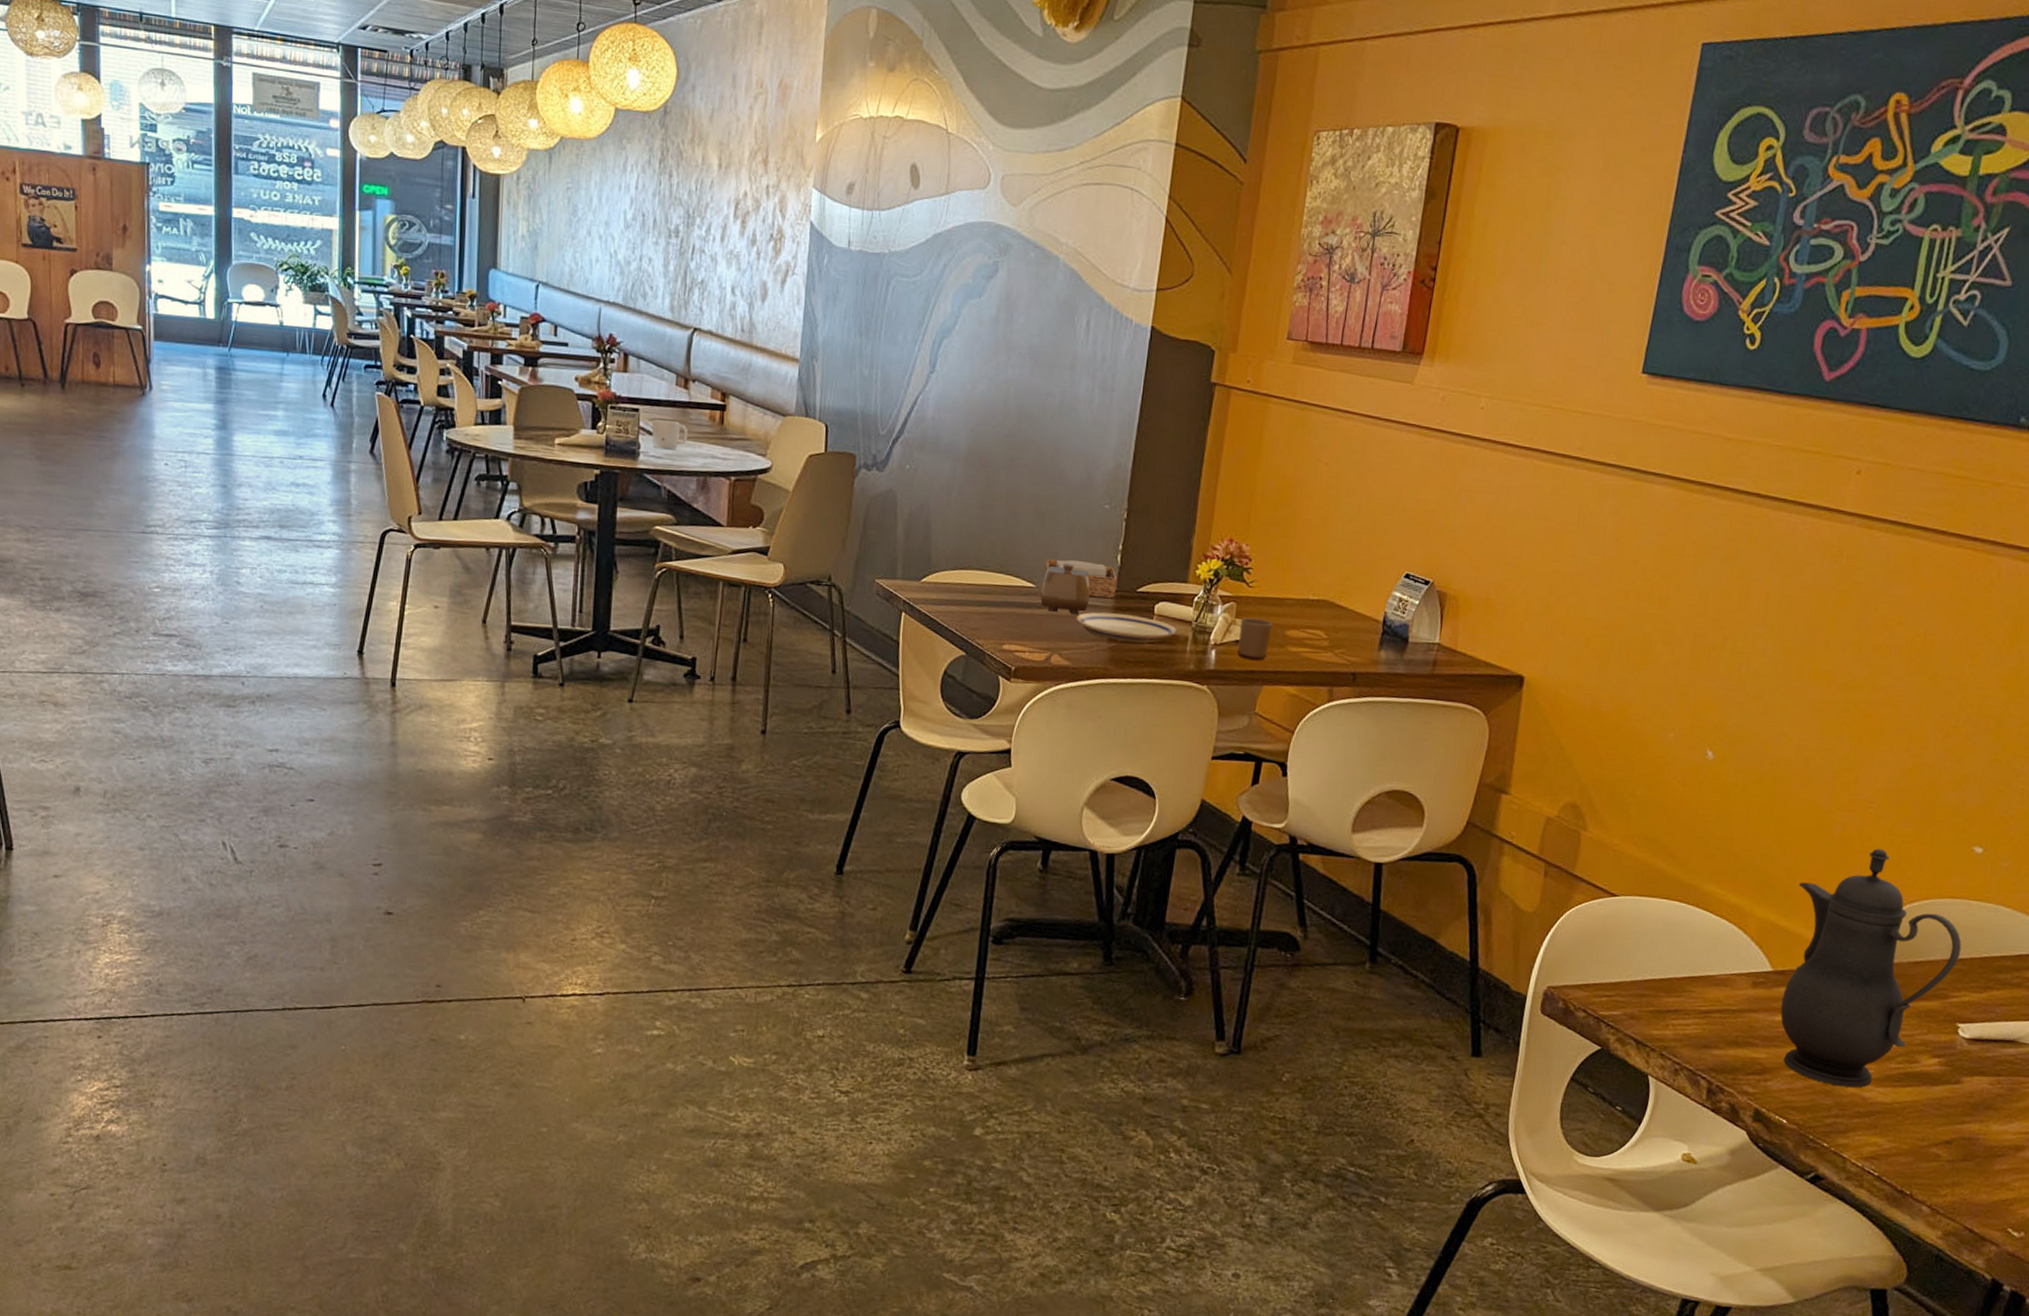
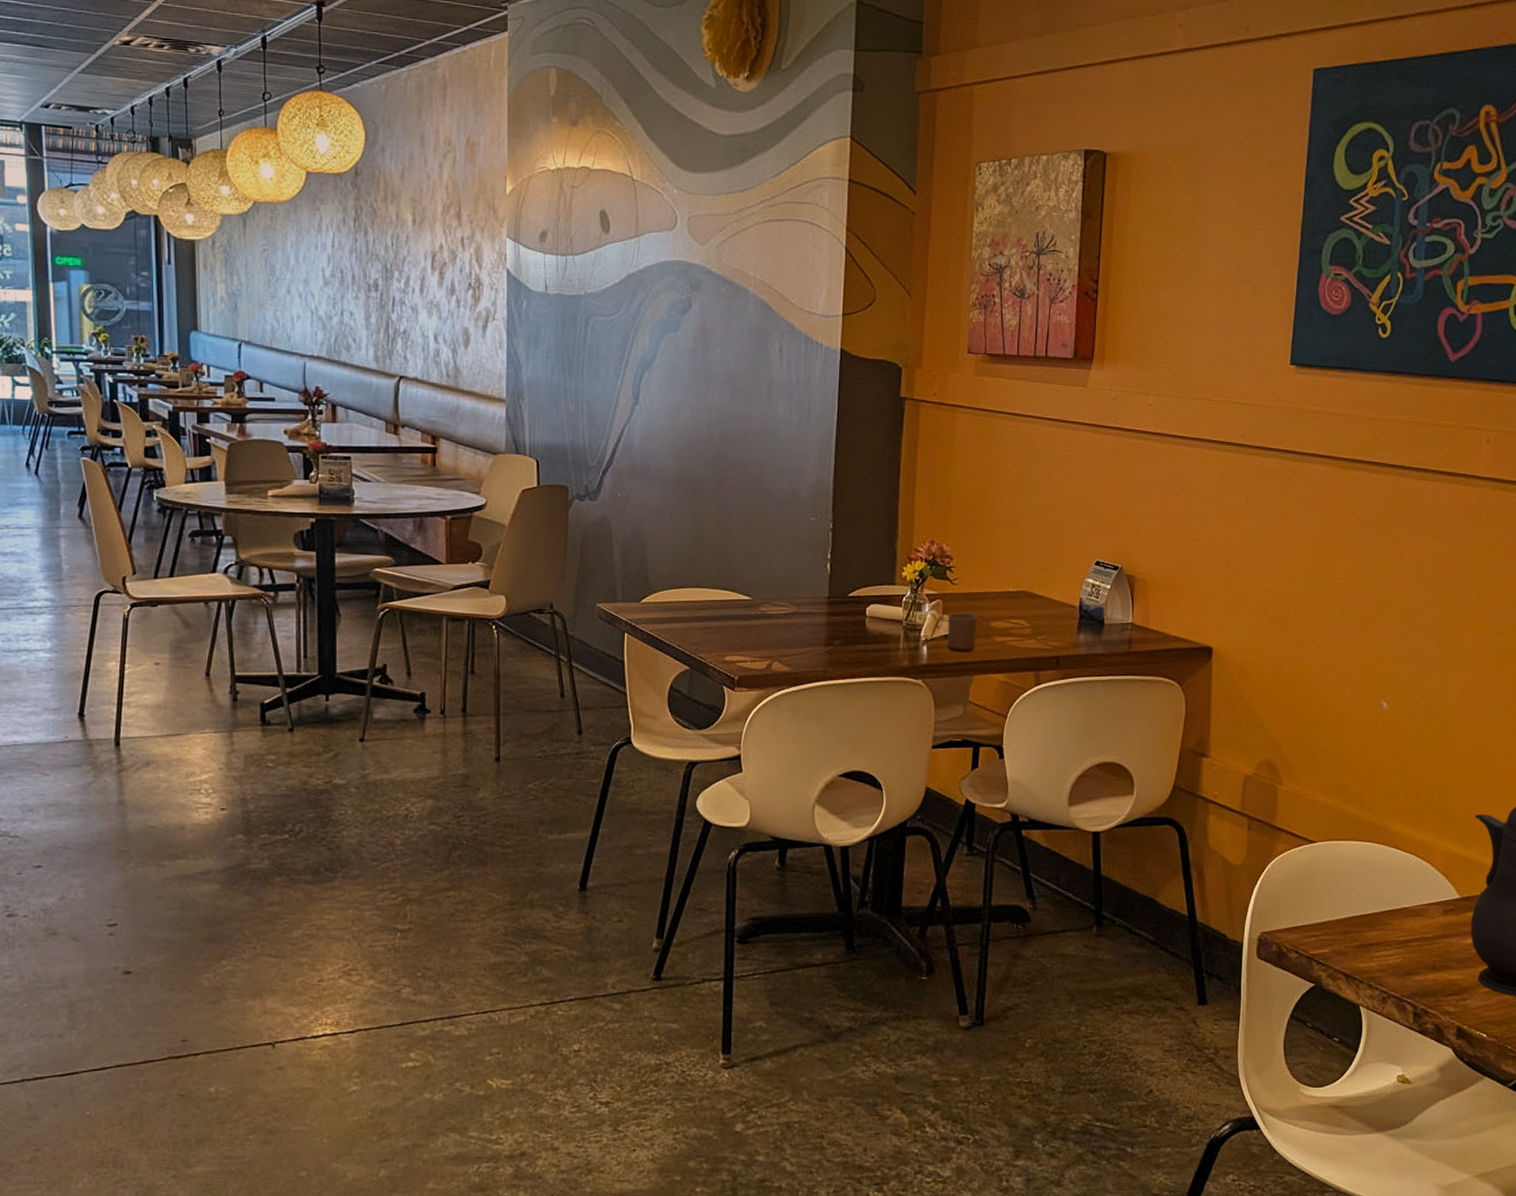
mug: present [651,419,689,450] -> none [365,466,401,494]
sugar bowl: present [1040,563,1090,614] -> none [757,574,804,622]
napkin holder: present [1044,560,1118,599] -> none [759,571,829,605]
plate: present [1076,612,1177,644] -> none [792,618,889,644]

